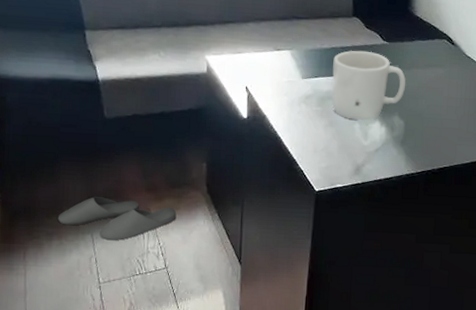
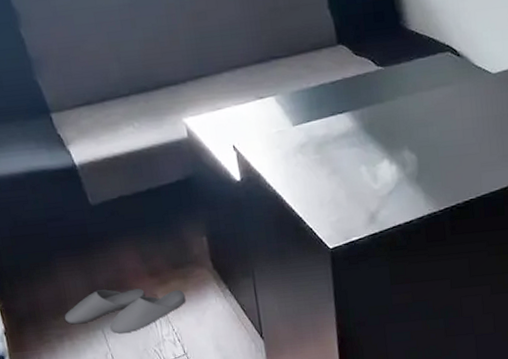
mug: present [332,50,406,120] -> none [324,81,412,163]

